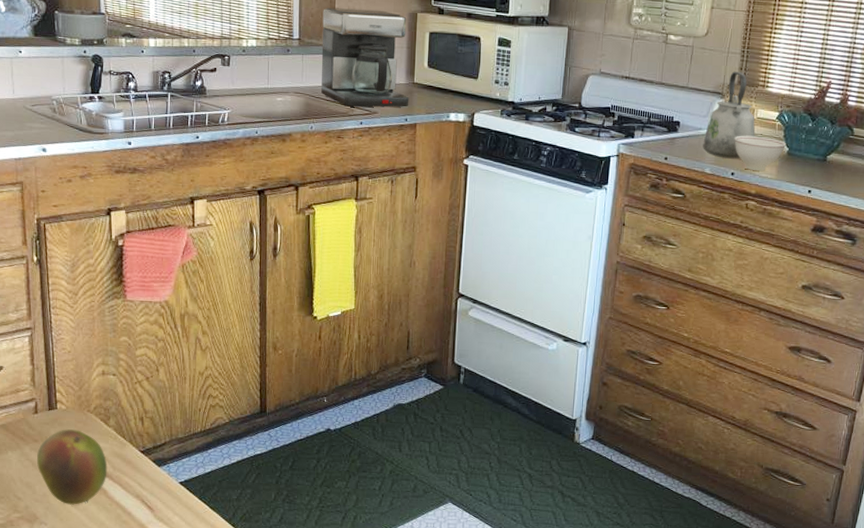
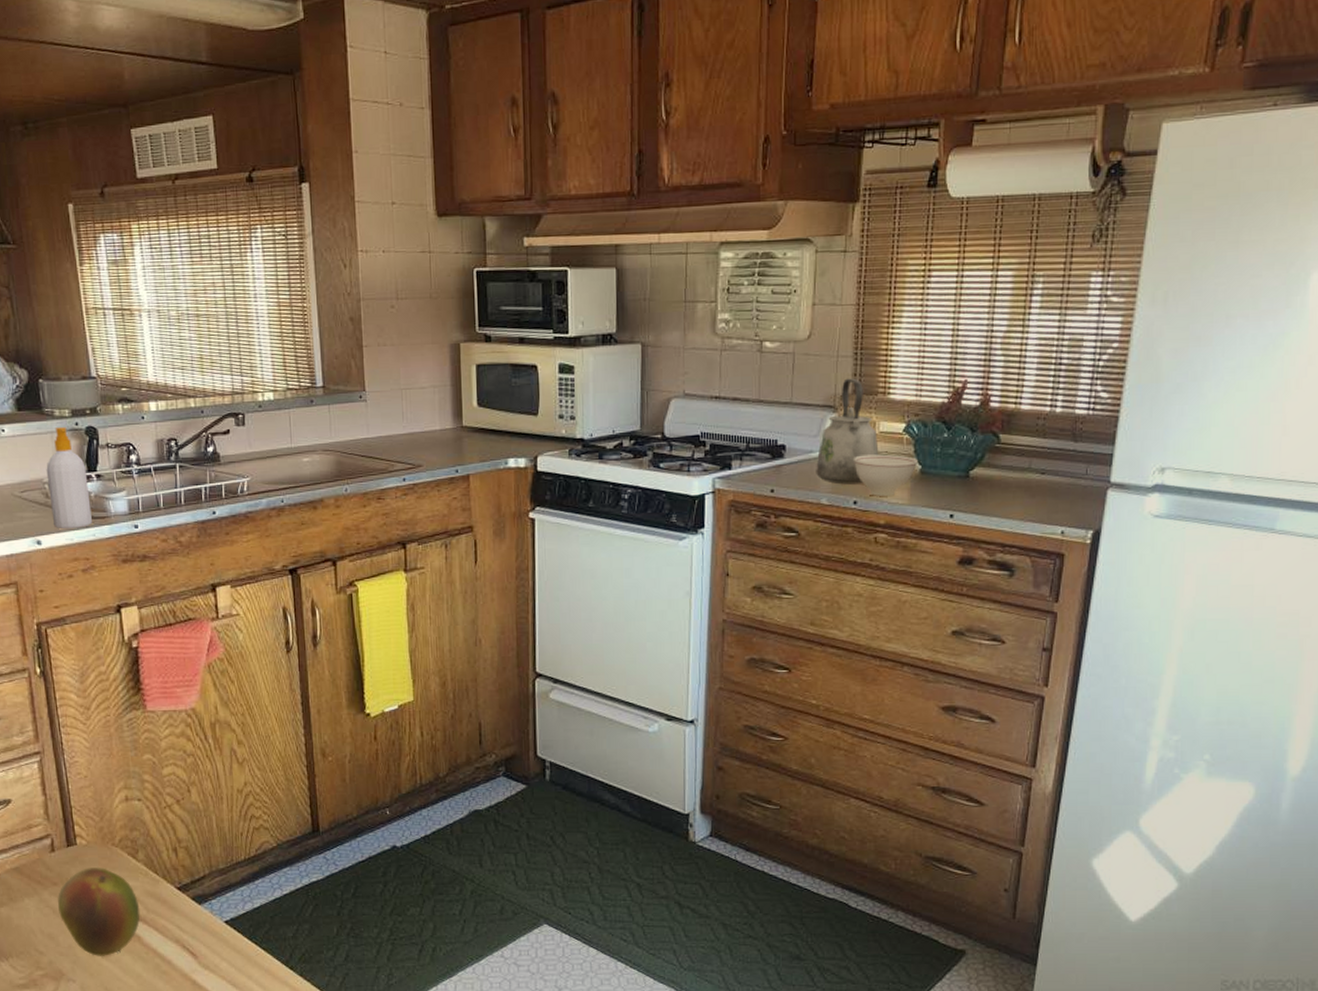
soap bottle: none [55,53,92,141] -> present [46,427,92,530]
coffee maker: present [321,7,409,108] -> none [348,344,459,462]

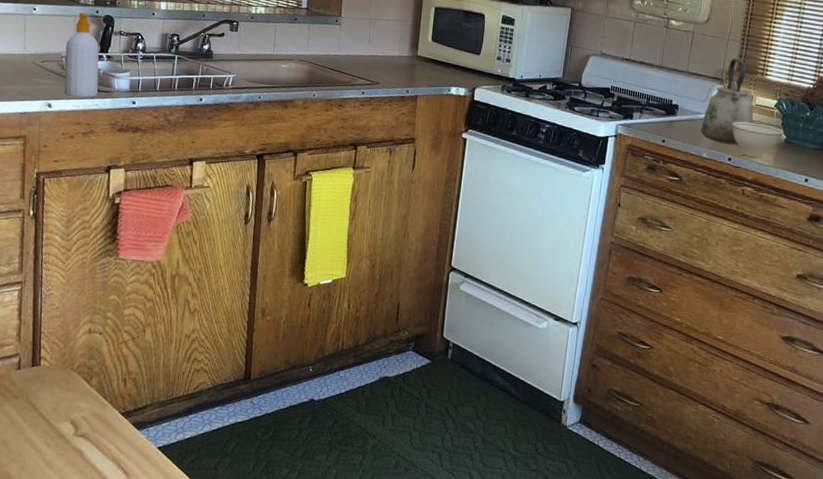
fruit: present [57,868,141,956] -> none [15,387,87,466]

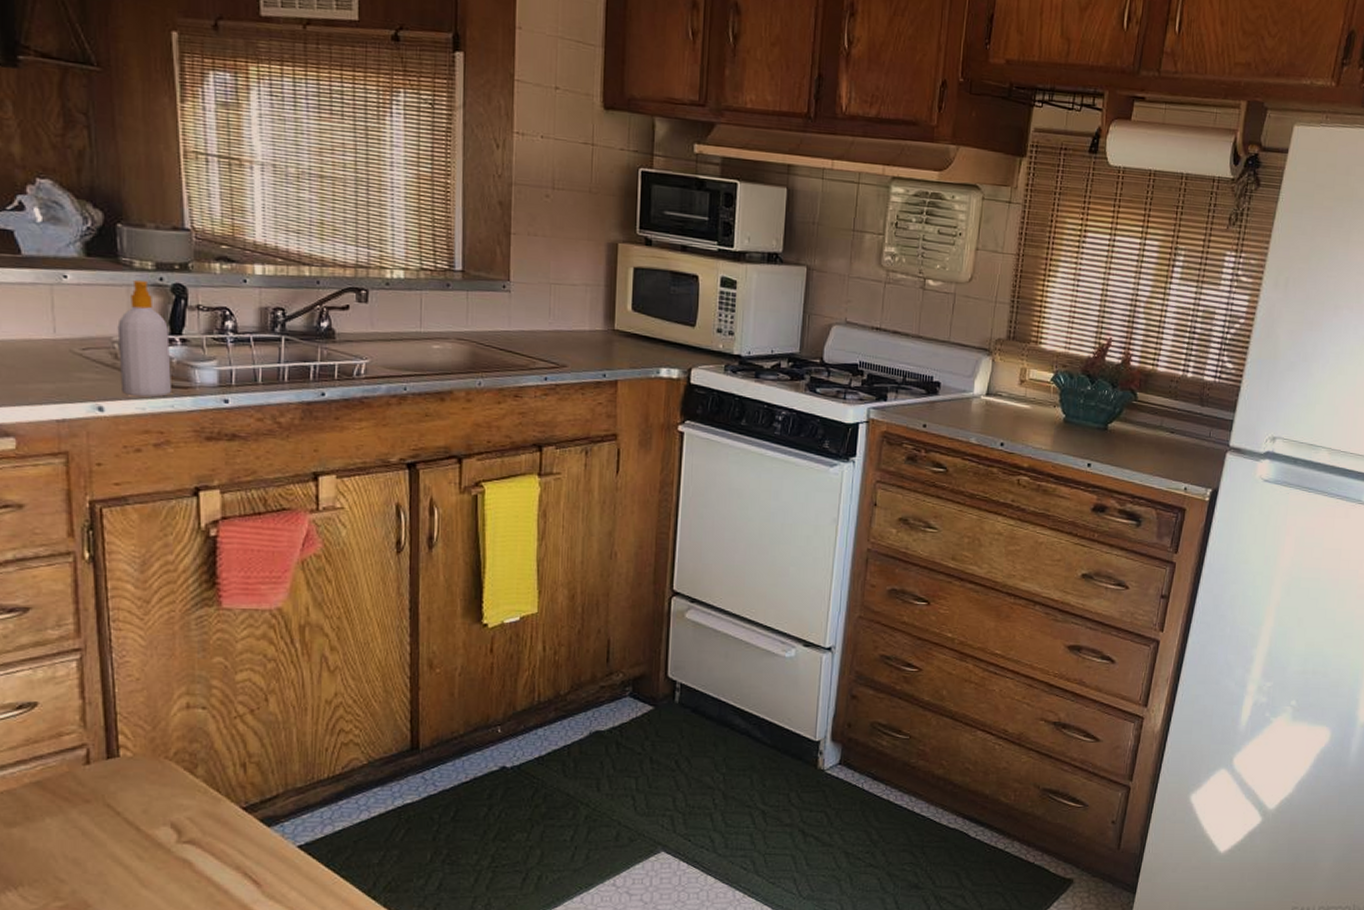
kettle: present [700,58,754,145] -> none [967,324,1028,427]
bowl: present [732,121,784,159] -> none [1003,399,1062,442]

